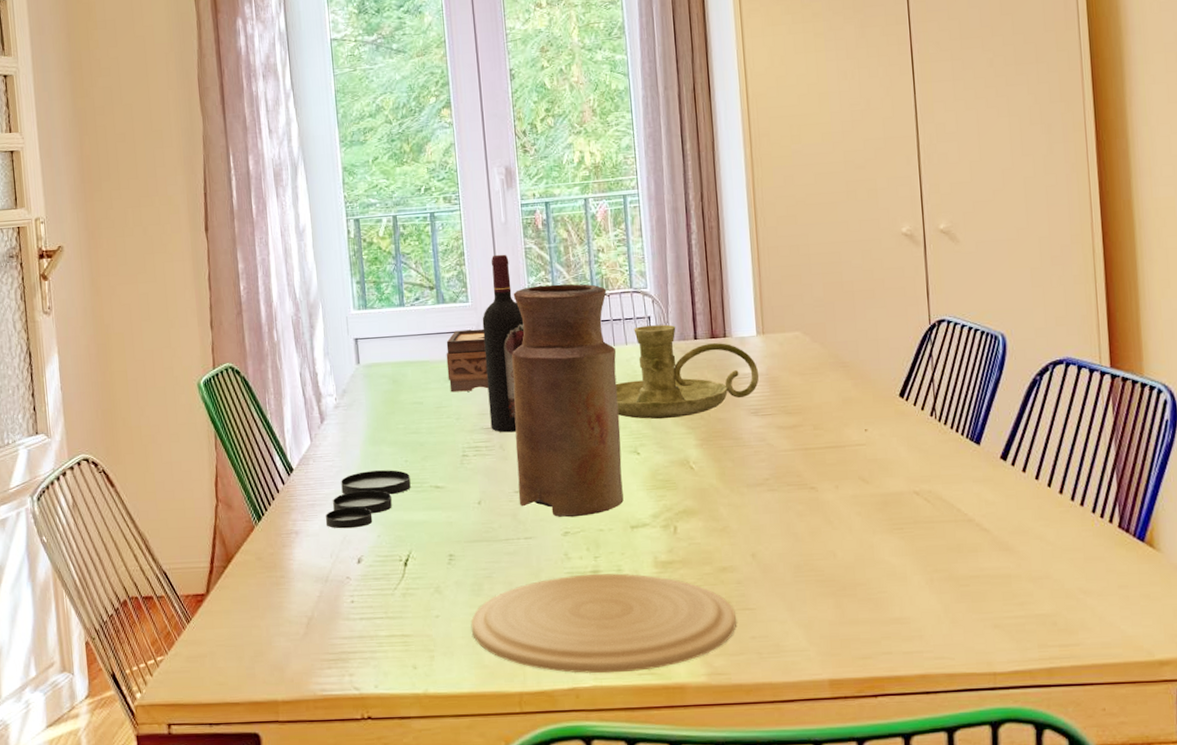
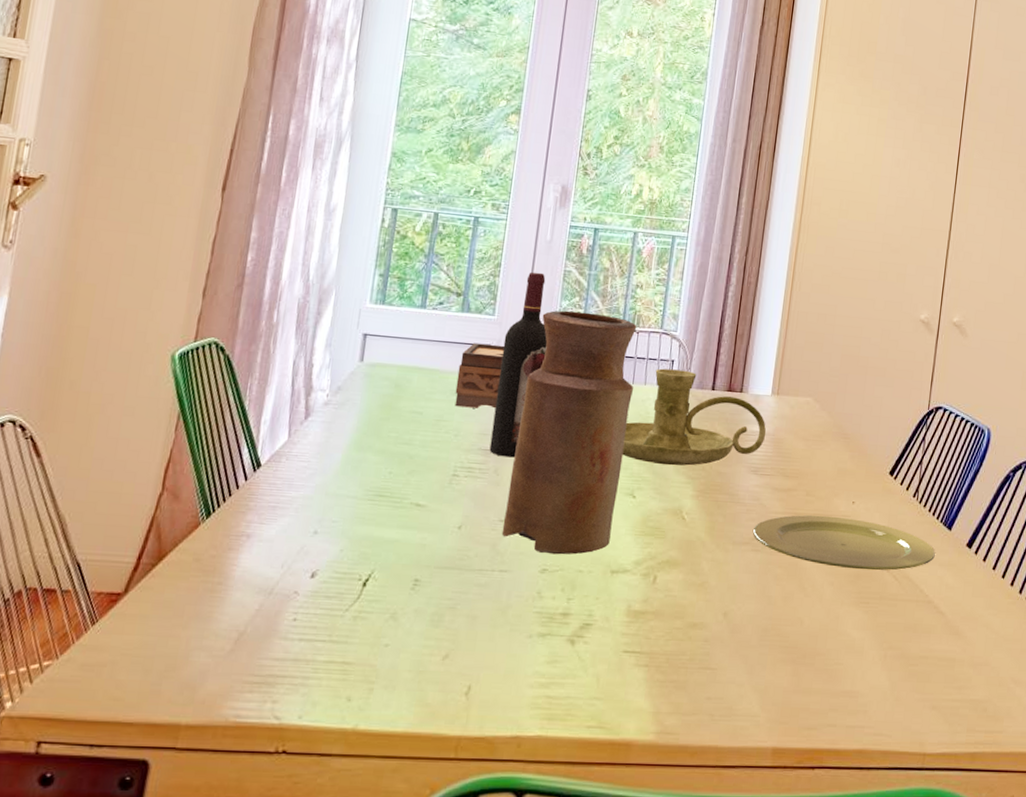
plate: present [325,470,411,529] -> none [284,478,391,539]
plate: present [471,573,736,674] -> none [420,616,696,724]
plate: none [765,446,967,497] -> present [753,515,935,571]

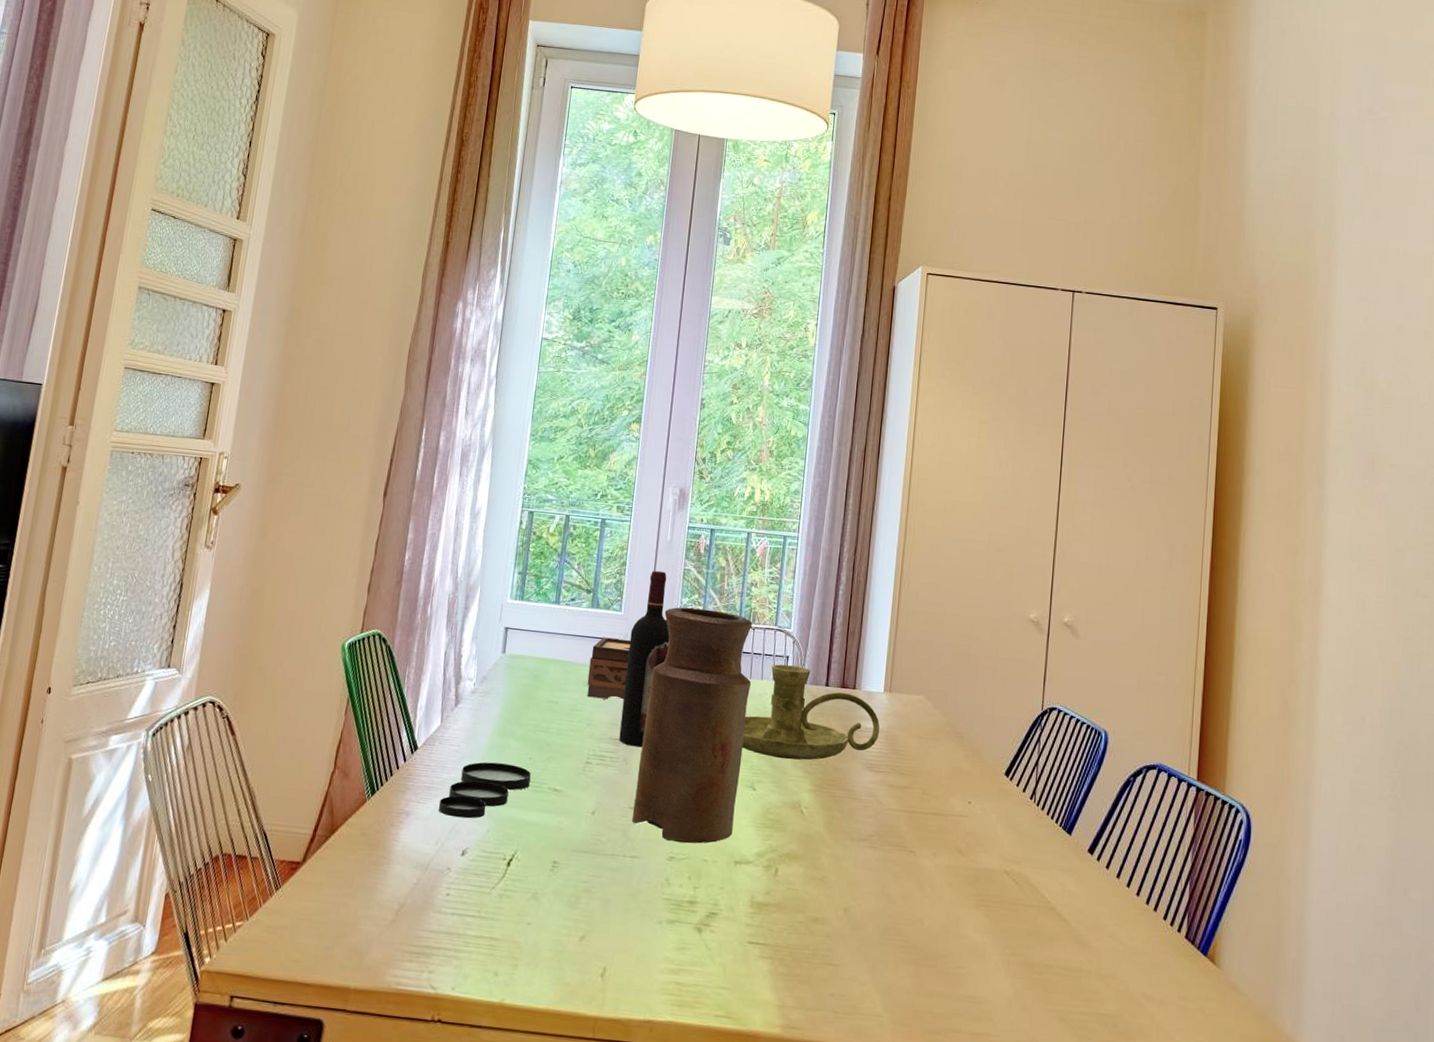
plate: none [284,478,391,539] -> present [438,762,531,819]
plate: present [753,515,935,571] -> none [870,813,1056,874]

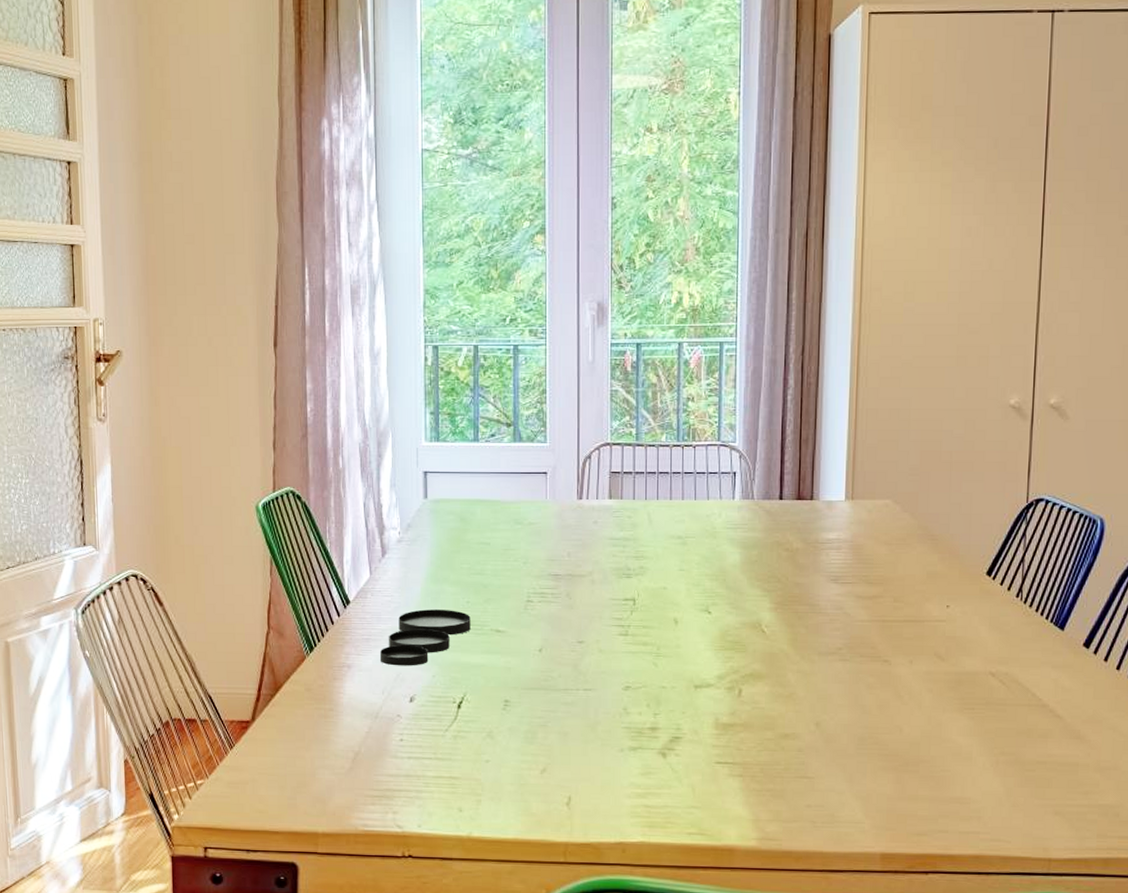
tissue box: present [587,637,631,700] -> none [518,471,560,535]
wine bottle: present [619,570,670,748] -> none [559,395,603,581]
vase: present [631,607,753,844] -> none [581,431,697,672]
candle holder: present [742,664,880,760] -> none [692,481,844,580]

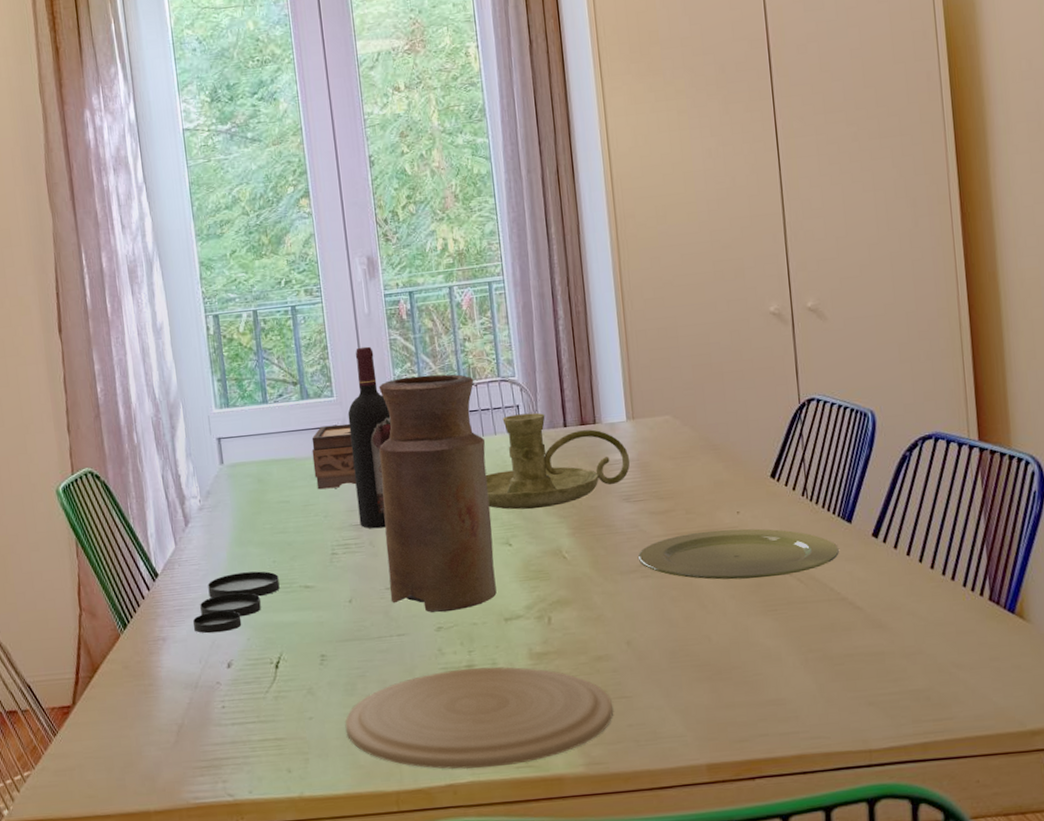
tissue box: none [518,471,560,535] -> present [311,423,357,490]
plate: none [521,731,793,831] -> present [345,667,613,770]
wine bottle: none [559,395,603,581] -> present [348,346,392,529]
vase: none [581,431,697,672] -> present [379,374,497,613]
candle holder: none [692,481,844,580] -> present [485,412,630,510]
plate: none [839,621,1047,676] -> present [638,528,839,580]

